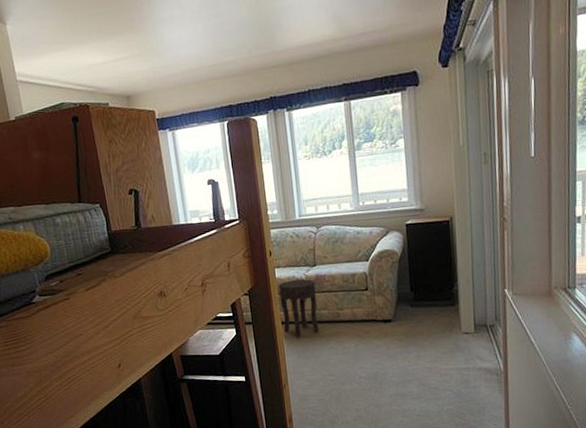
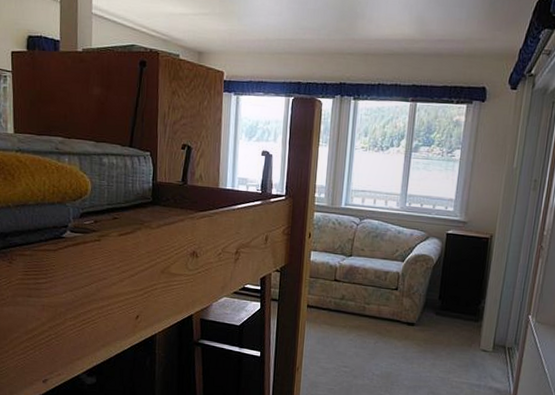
side table: present [278,279,319,338] -> none [308,265,348,323]

